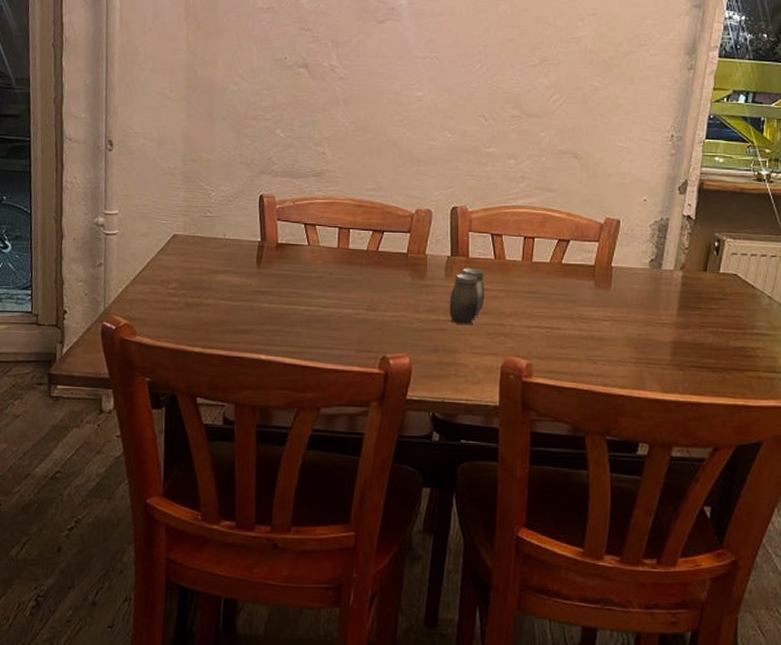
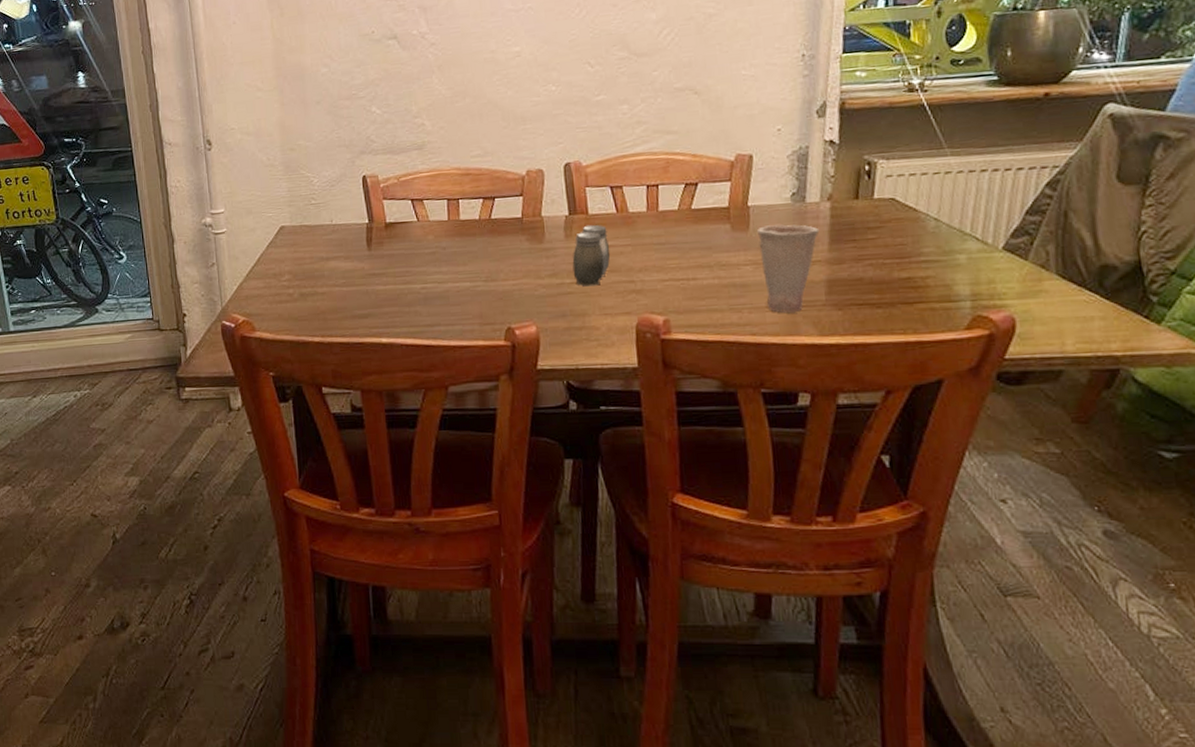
cup: none [616,286,671,368] -> present [756,224,820,313]

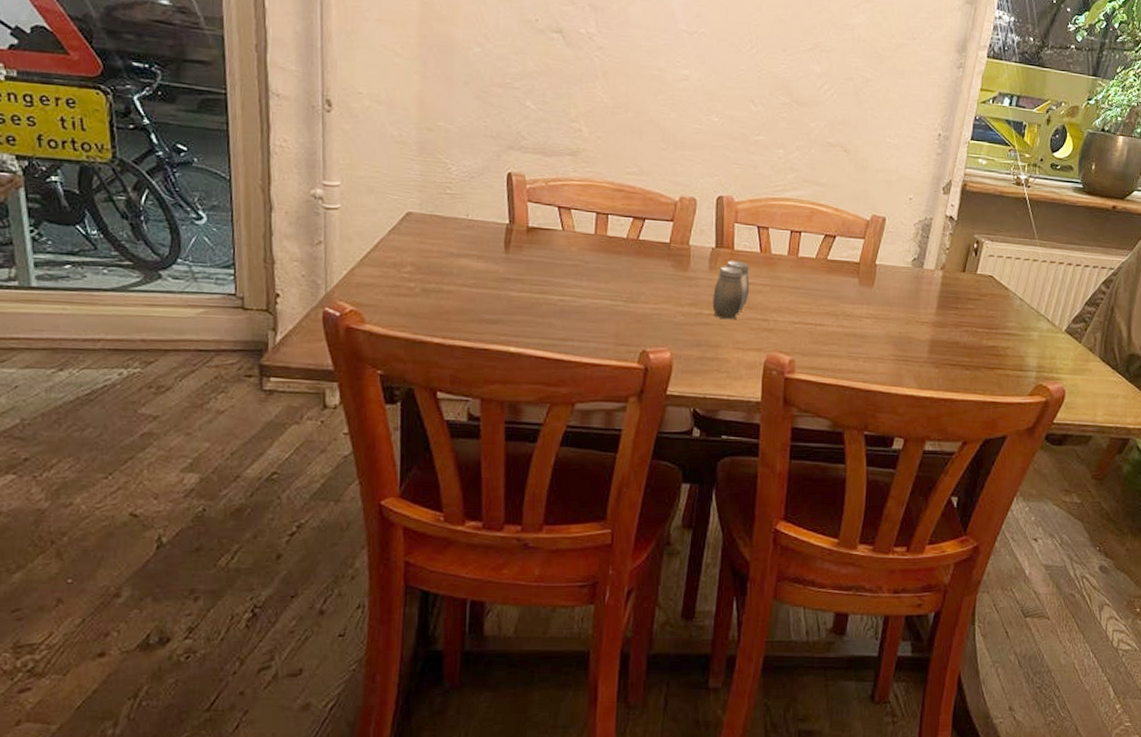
cup: present [756,224,820,313] -> none [879,284,931,365]

